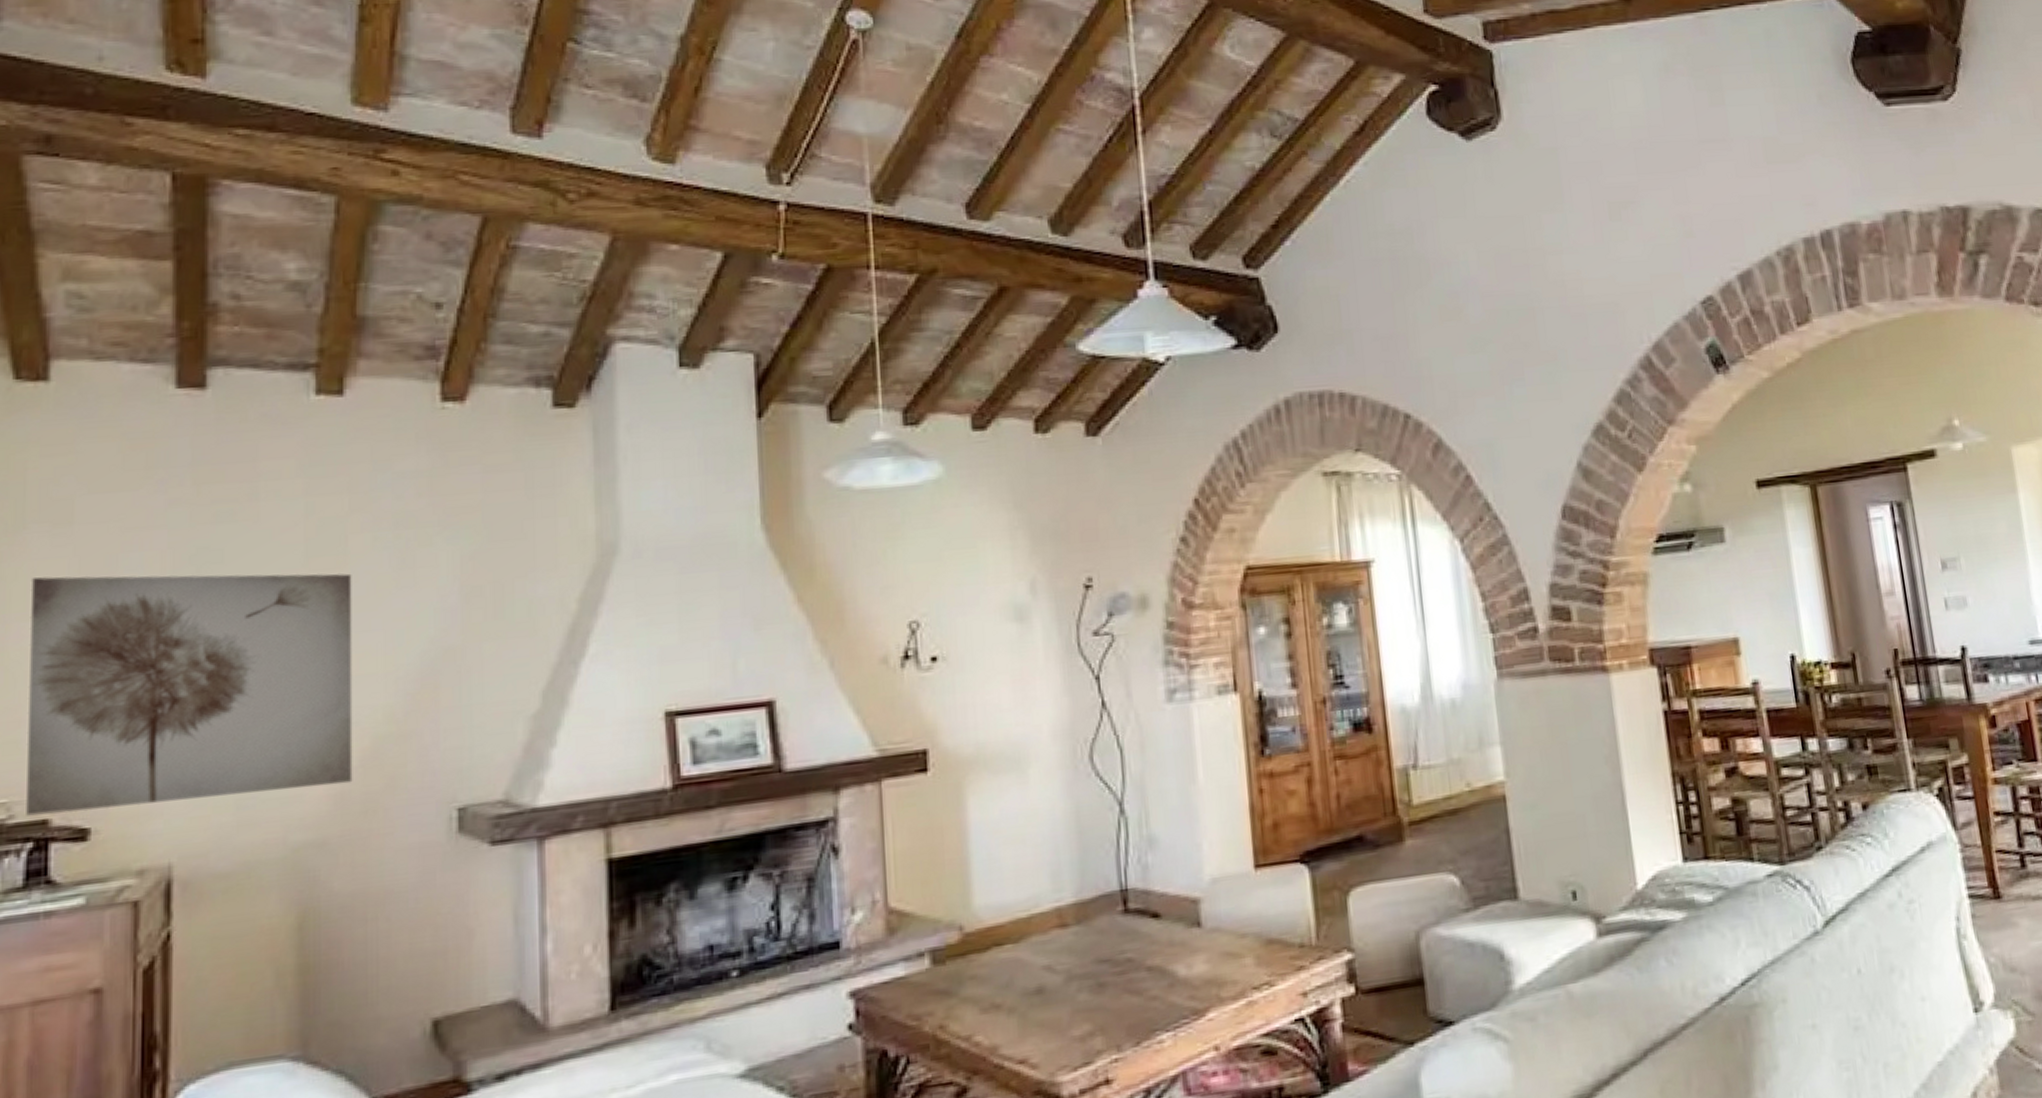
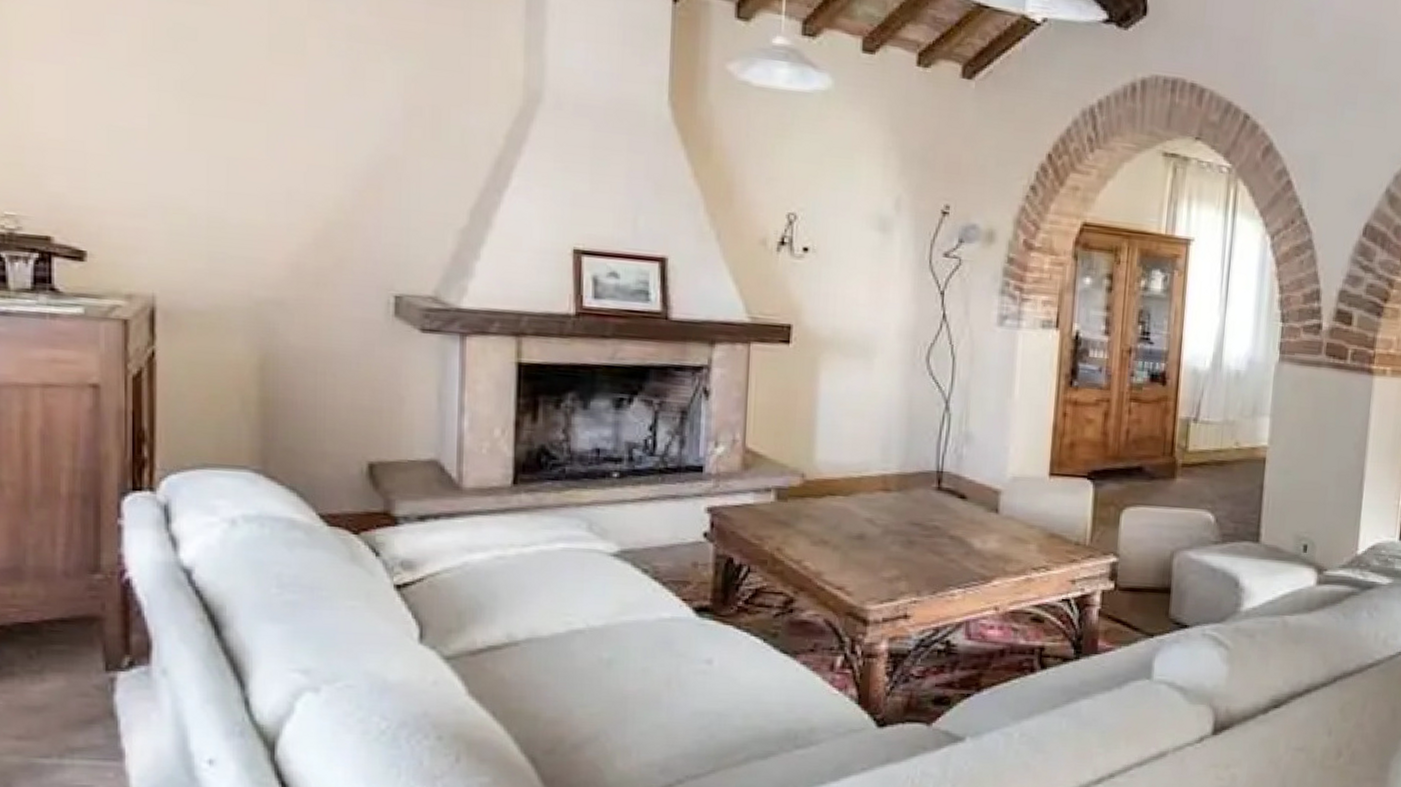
wall art: present [26,573,353,816] -> none [30,21,310,257]

